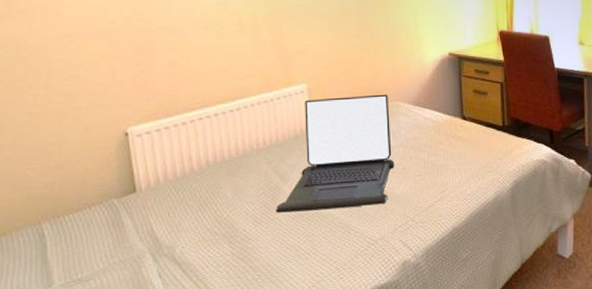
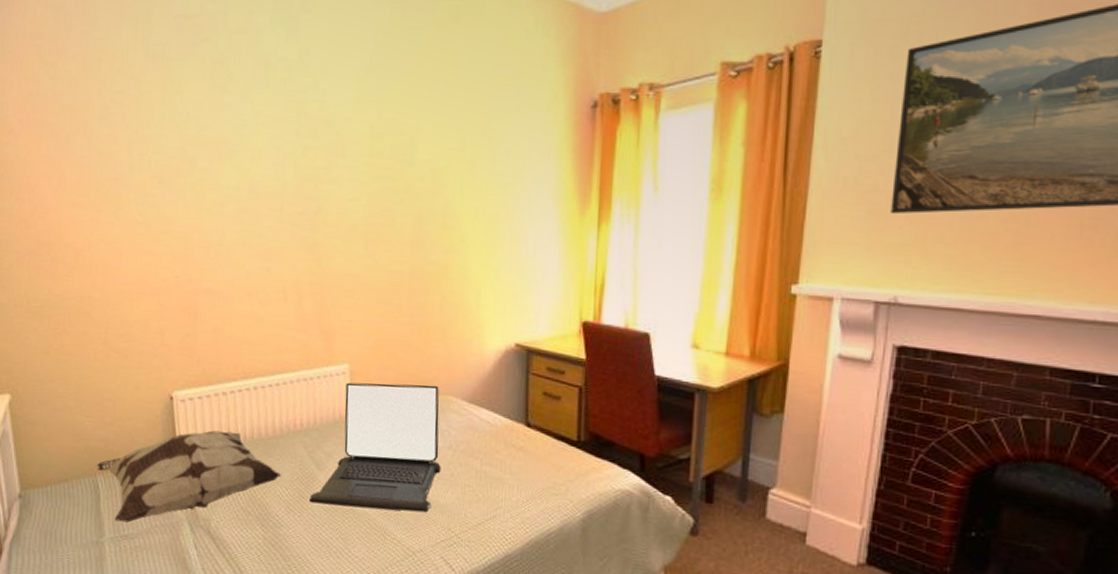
decorative pillow: none [40,158,247,267] -> present [96,430,282,523]

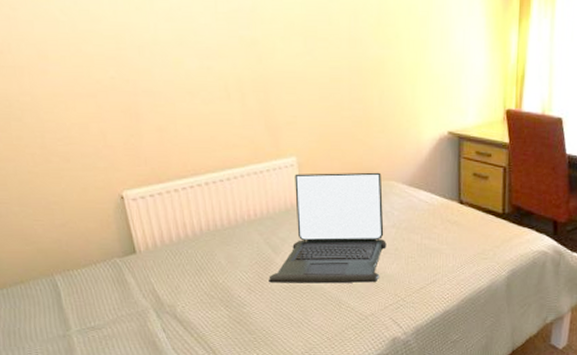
decorative pillow: present [96,430,282,523] -> none [52,225,241,315]

